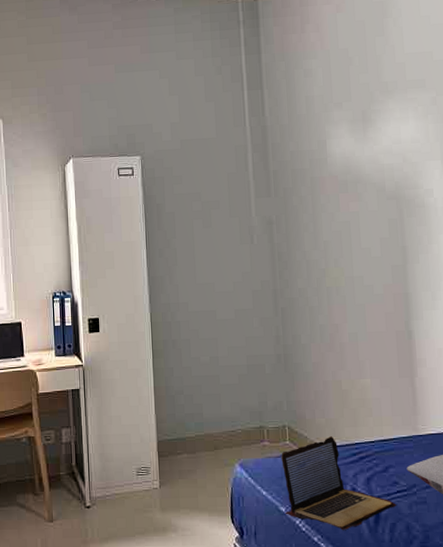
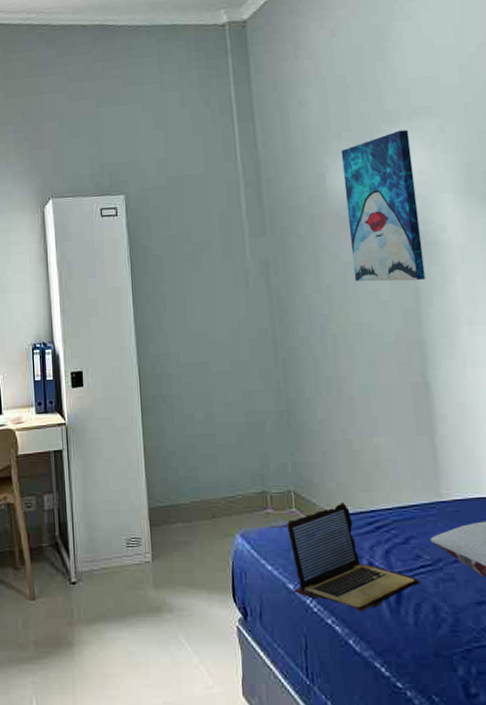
wall art: none [341,101,413,240] -> present [341,129,426,282]

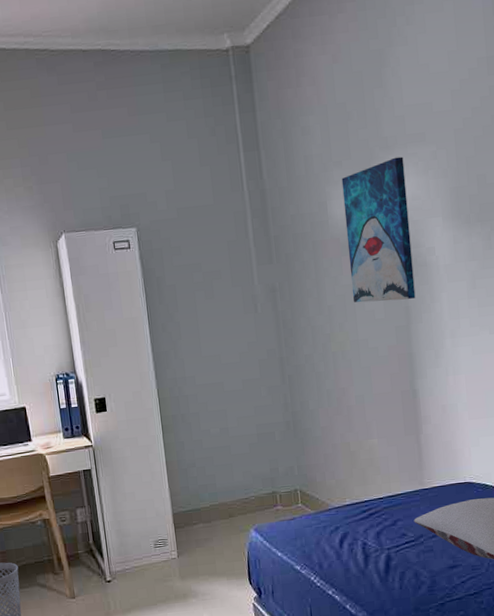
laptop: present [286,502,421,611] -> none [293,496,405,582]

